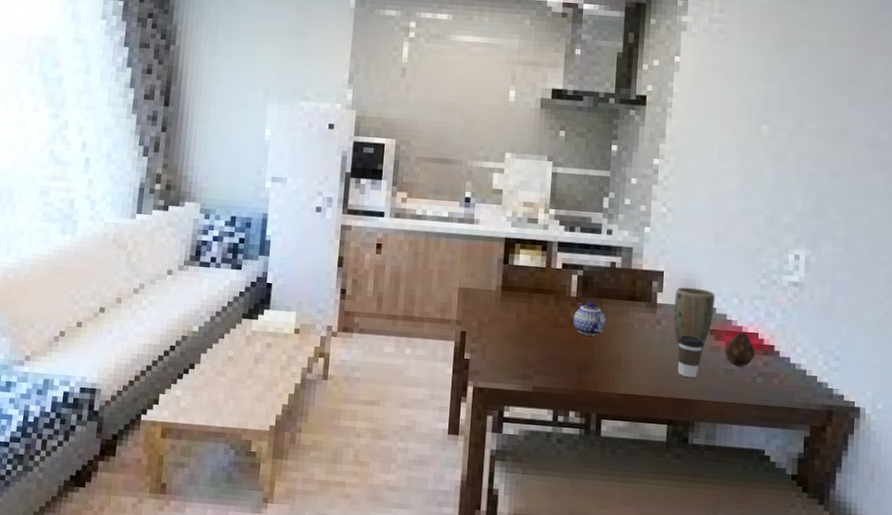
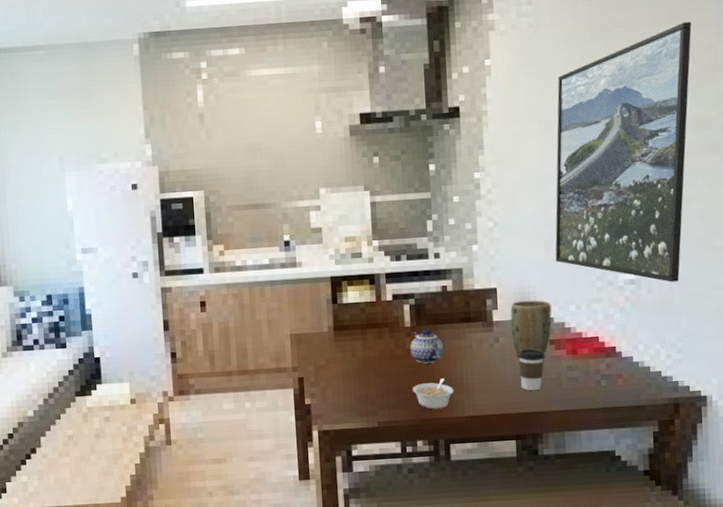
legume: none [570,352,611,383] -> present [412,378,454,410]
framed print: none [723,48,871,291] -> present [555,21,692,282]
fruit: present [725,331,755,366] -> none [566,336,597,372]

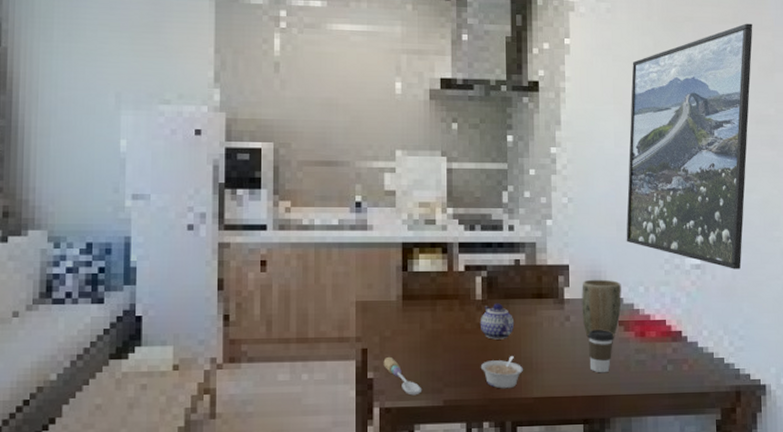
spoon: none [319,383,358,419] -> present [383,356,423,396]

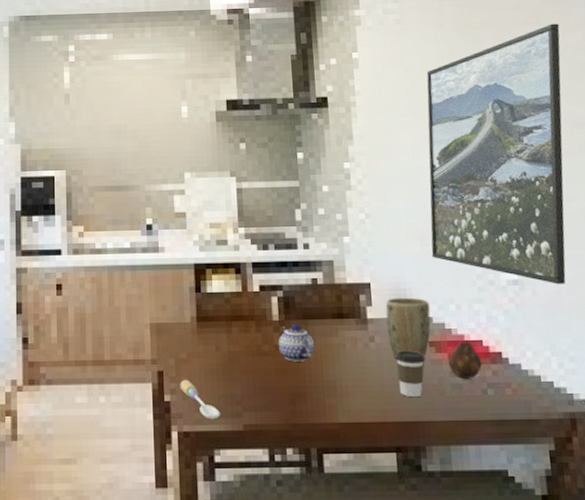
legume: present [480,356,523,389] -> none [280,379,327,414]
fruit: none [634,319,664,356] -> present [448,339,482,379]

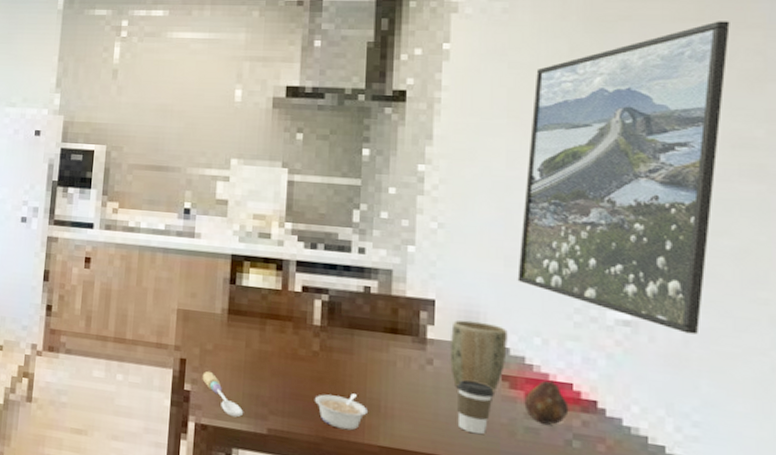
teapot: present [279,324,315,362] -> none [317,331,360,374]
legume: none [280,379,327,414] -> present [314,393,367,431]

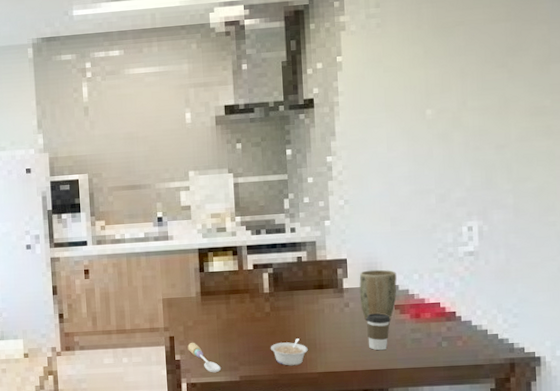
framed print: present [517,21,730,335] -> none [400,19,527,254]
fruit: present [524,379,569,425] -> none [410,302,439,334]

